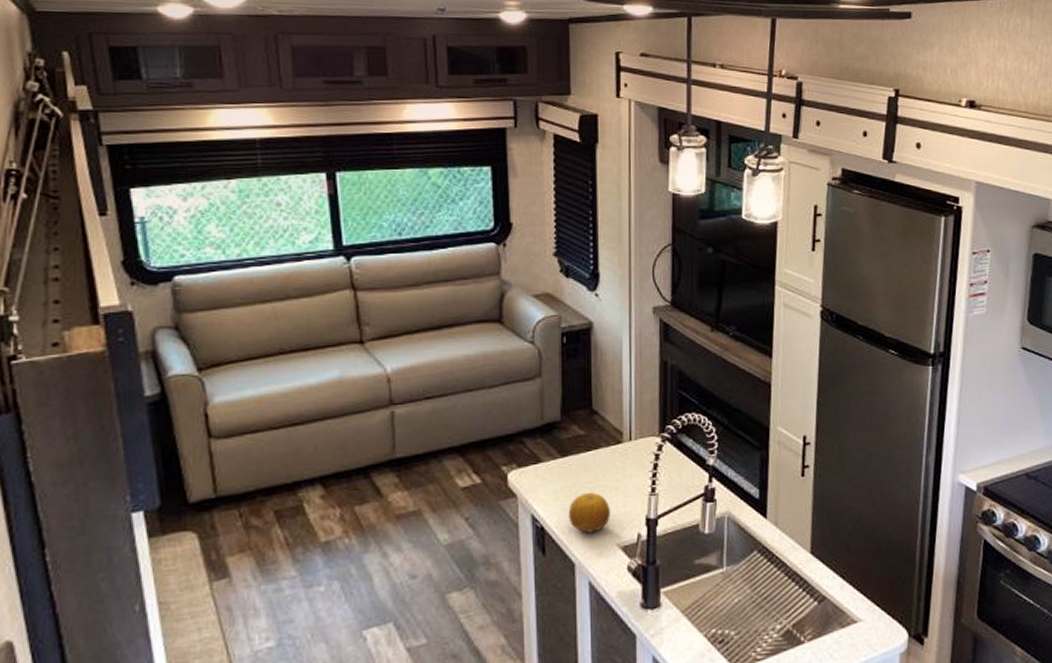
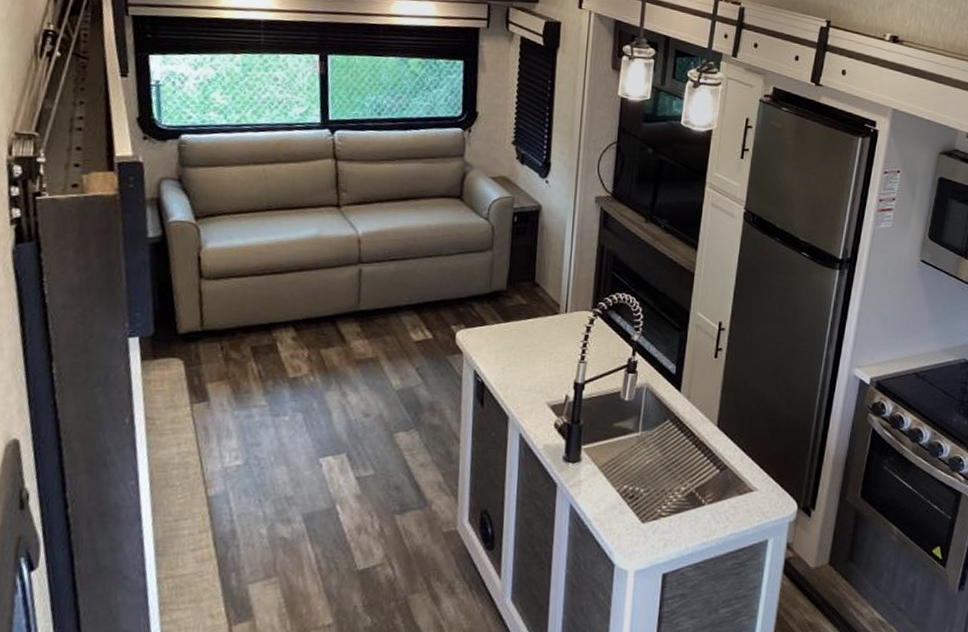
fruit: present [568,492,610,533] -> none [506,355,543,391]

